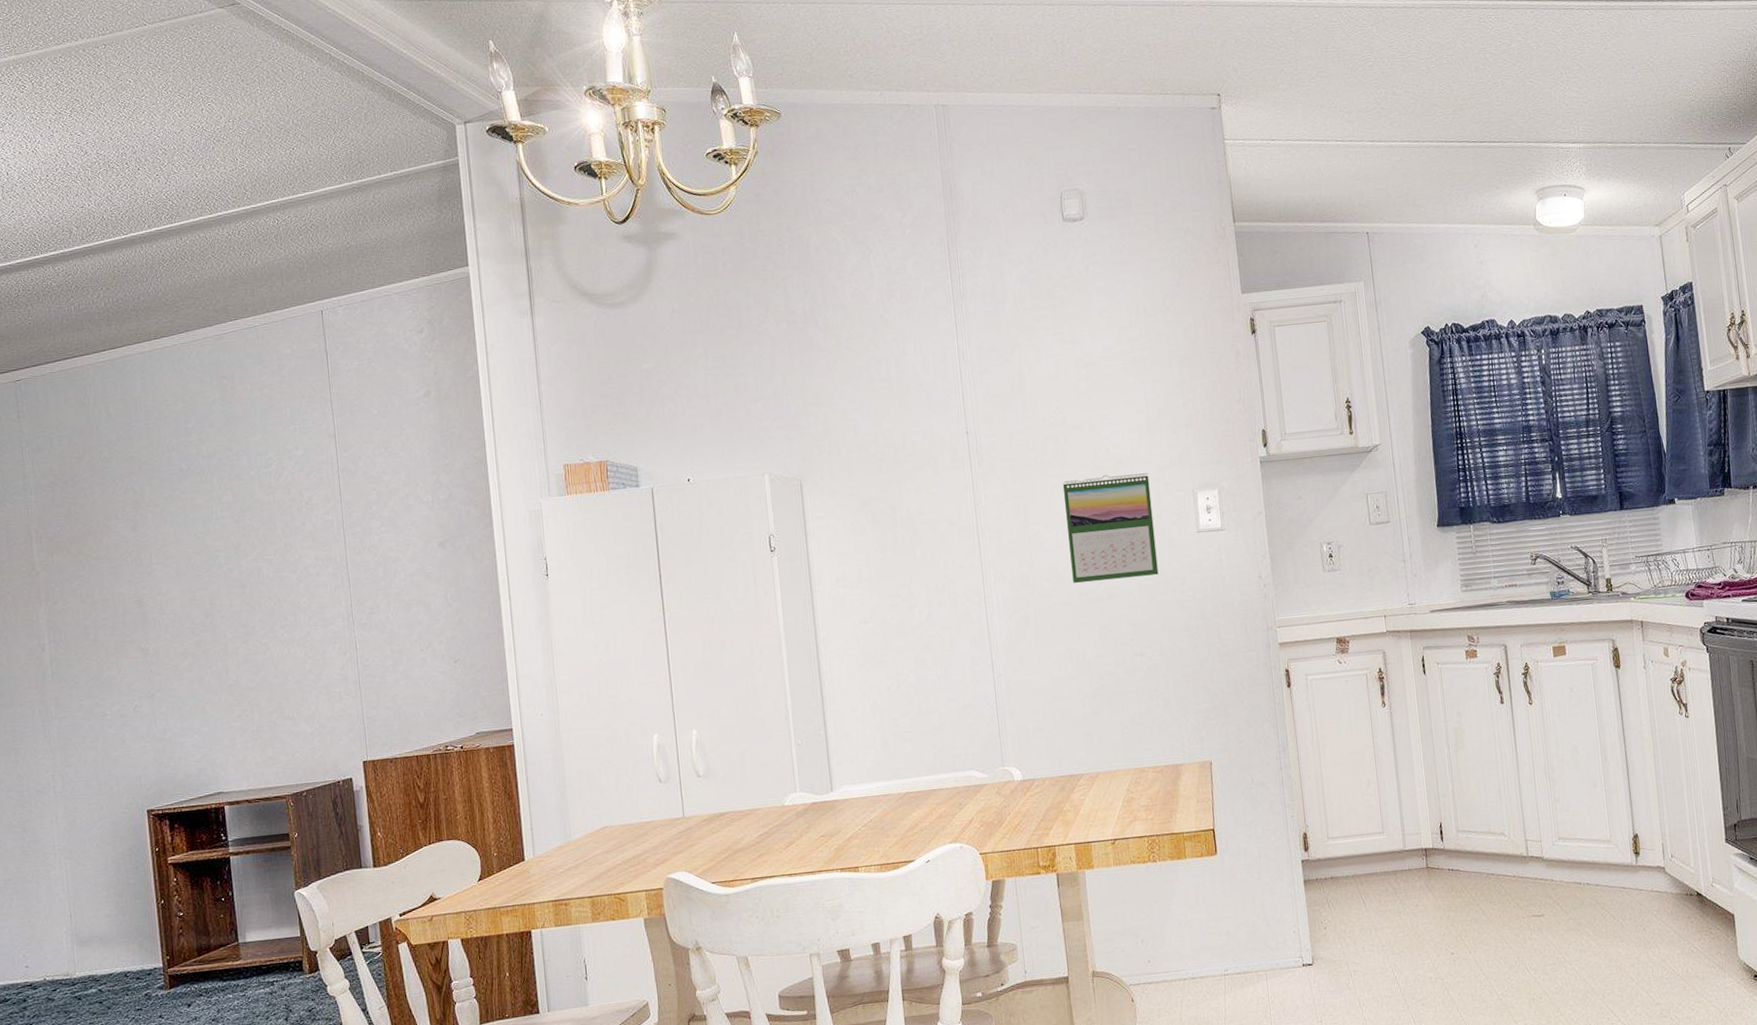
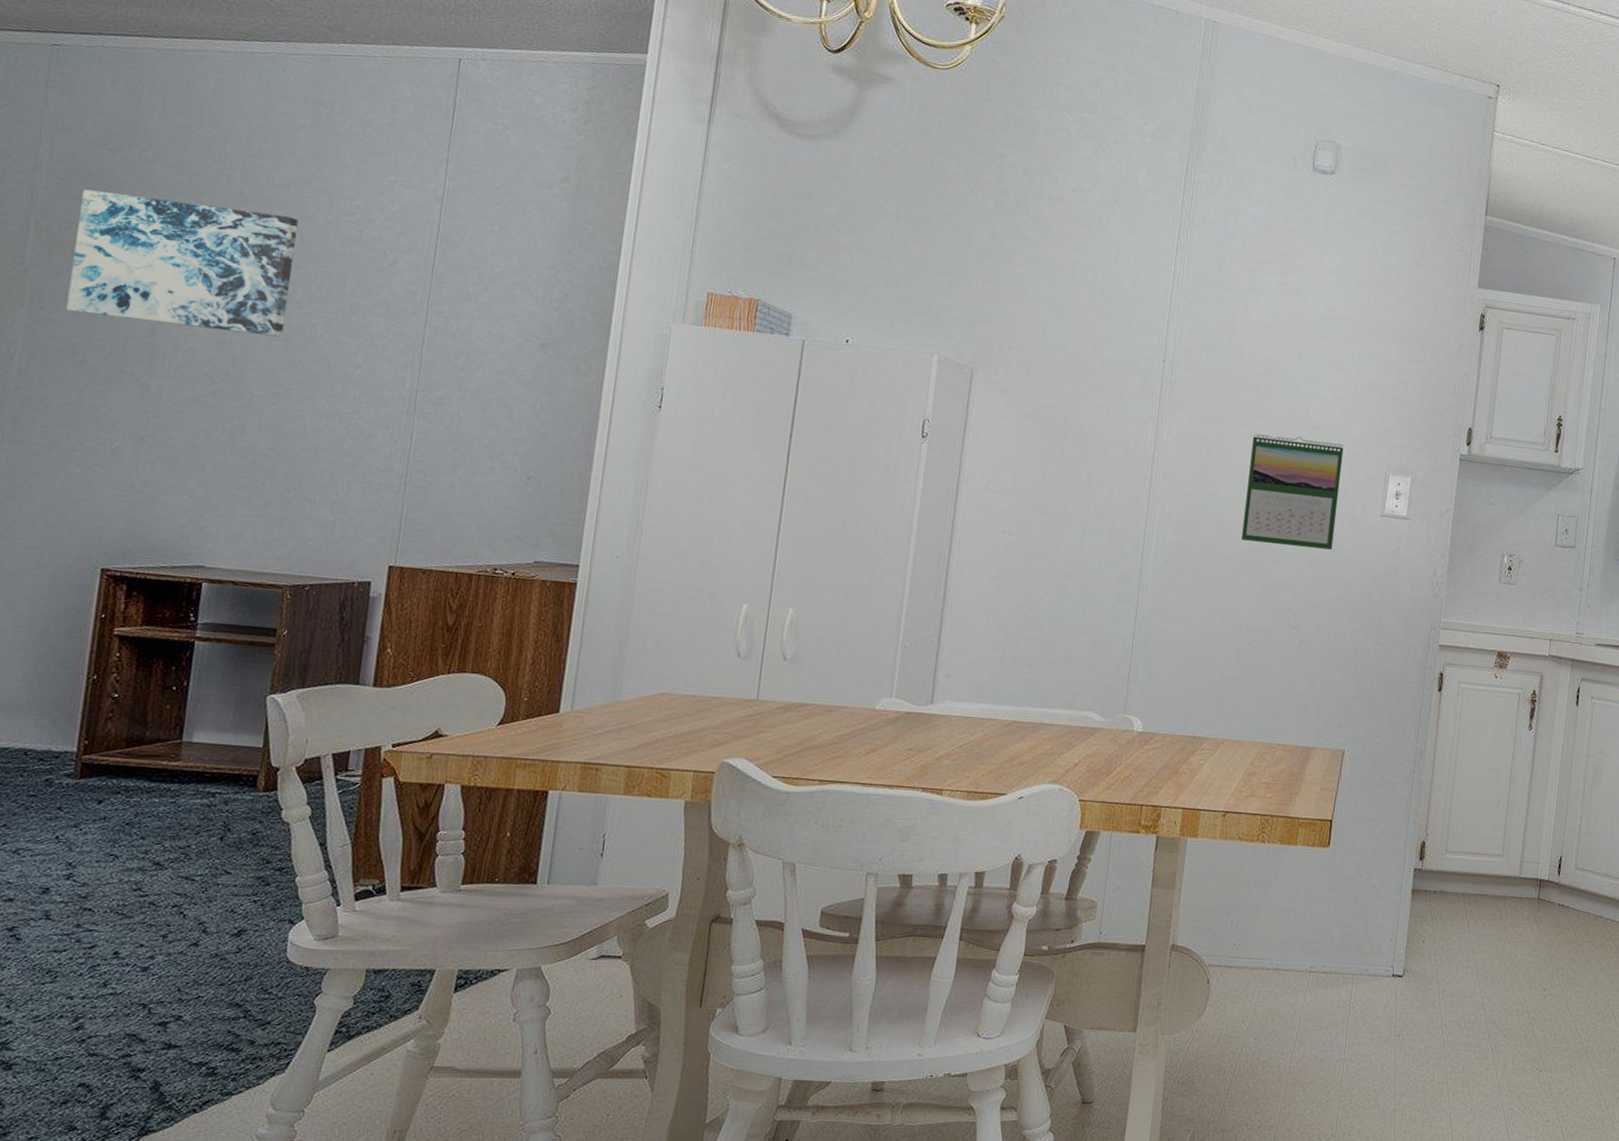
wall art: none [63,480,239,601] -> present [66,189,298,337]

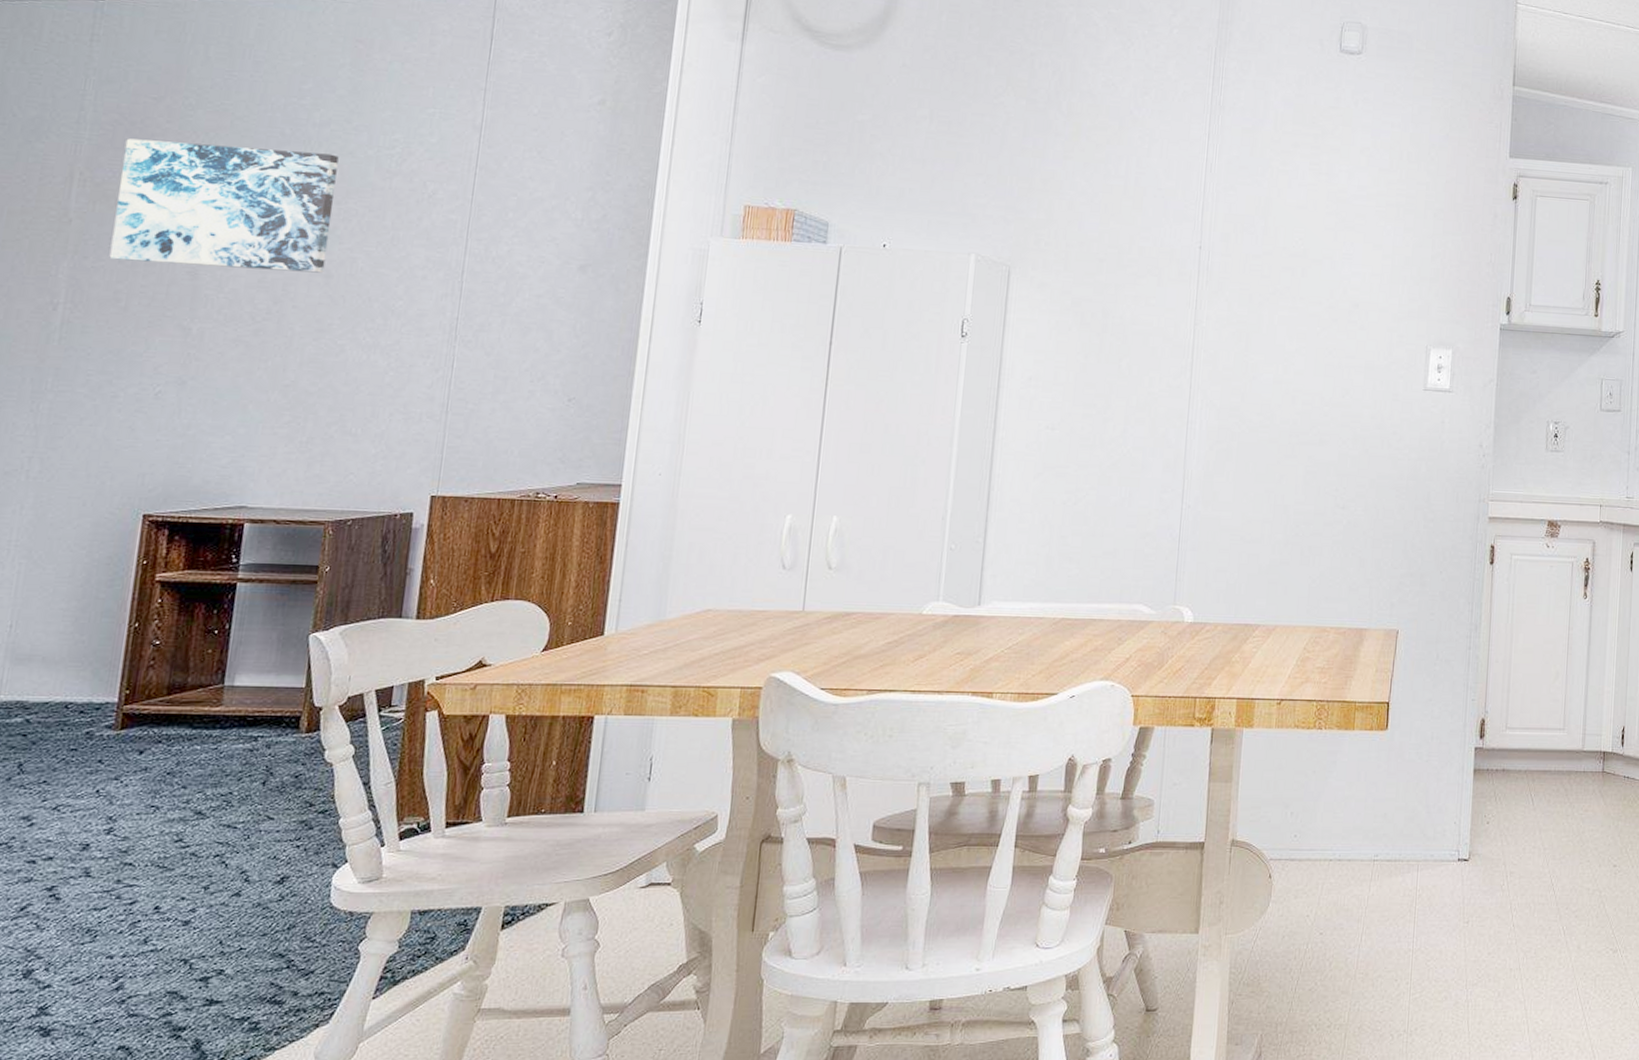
calendar: present [1241,434,1344,550] -> none [1285,315,1384,427]

